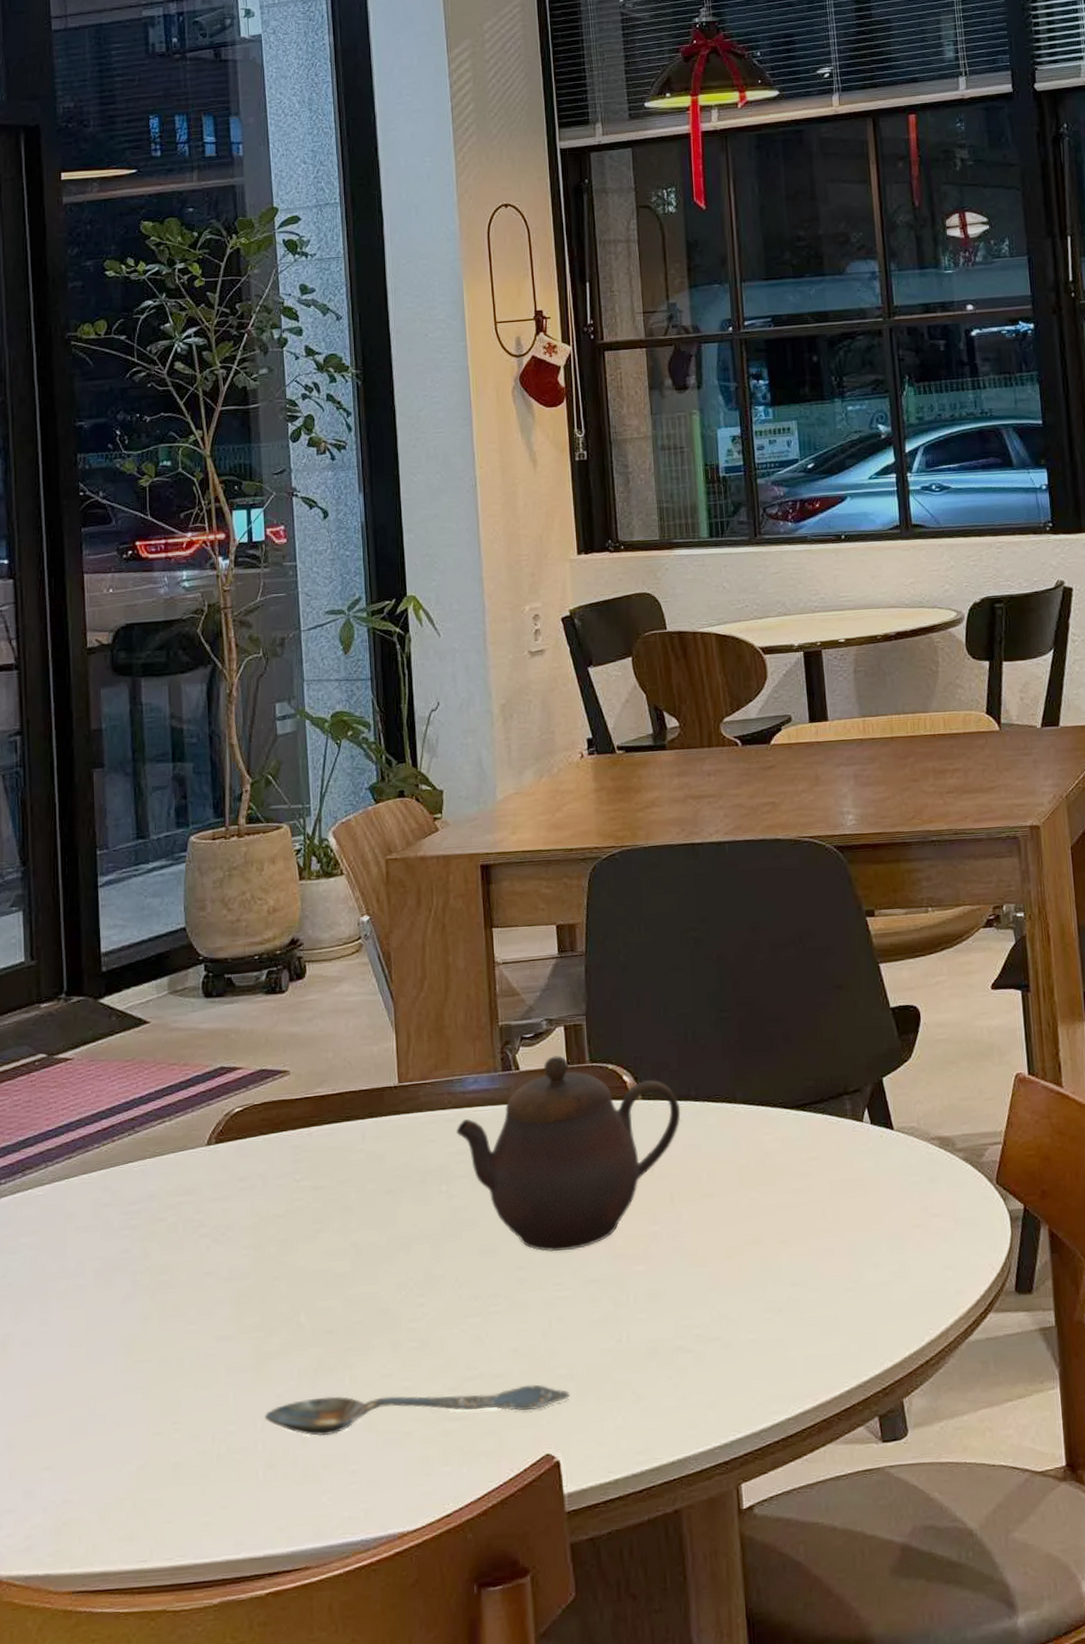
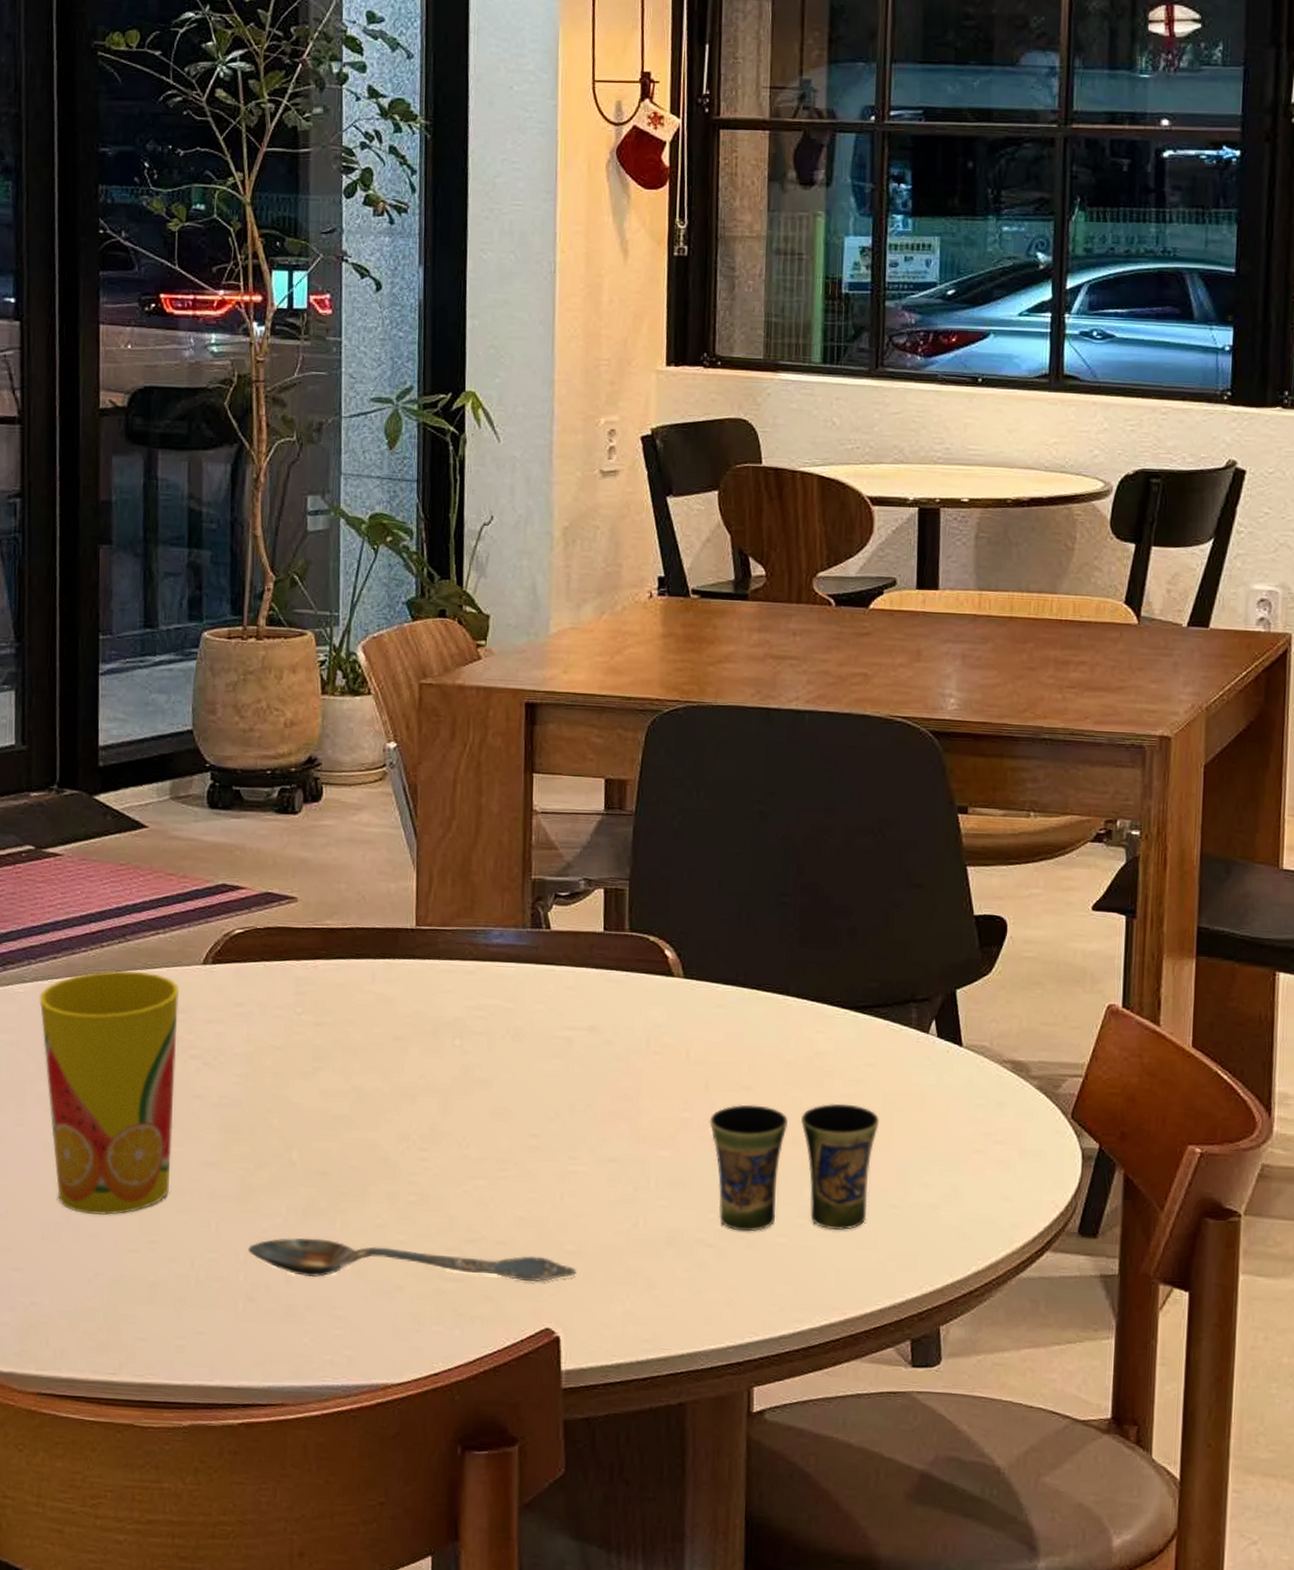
cup: none [57,1160,188,1404] -> present [39,970,180,1216]
teapot: present [455,1056,681,1252] -> none [474,919,726,1126]
cup: none [677,1198,829,1333] -> present [709,1103,880,1232]

